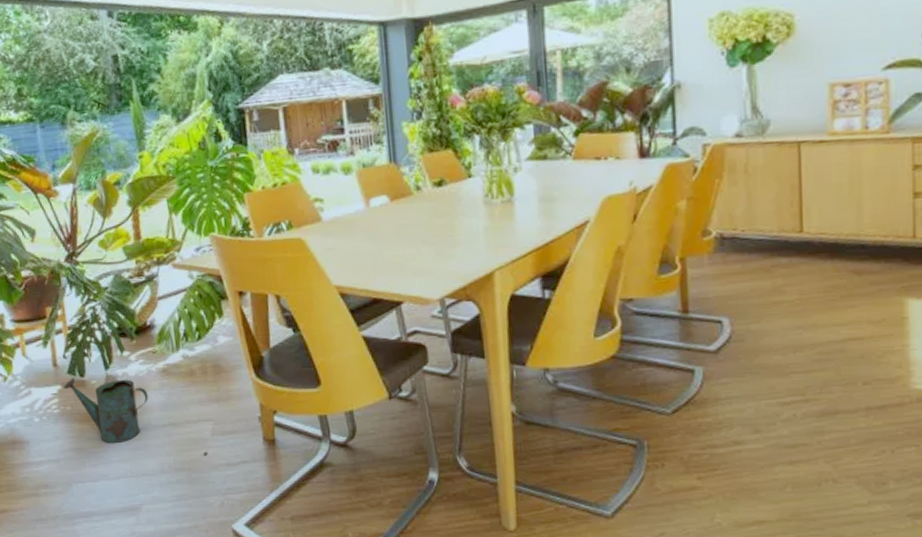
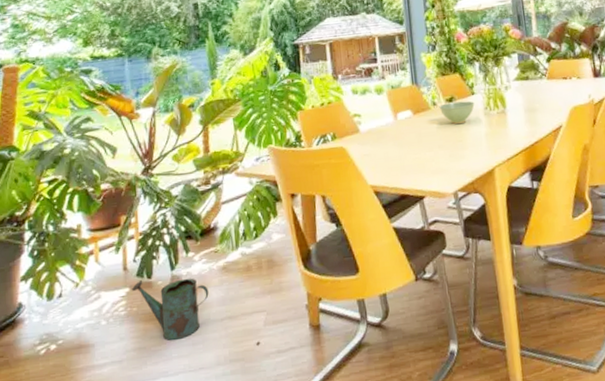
bowl: none [424,185,472,216] -> present [439,101,475,125]

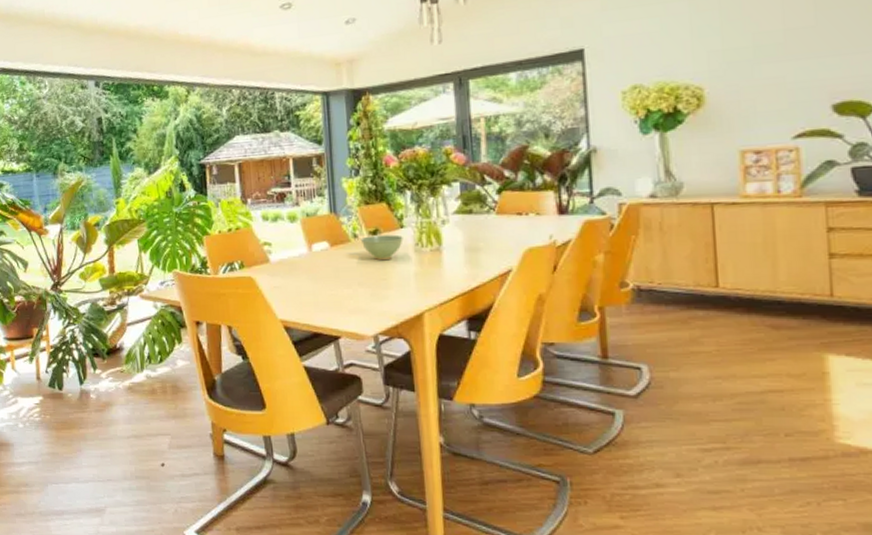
watering can: present [131,278,209,340] -> none [44,391,116,450]

